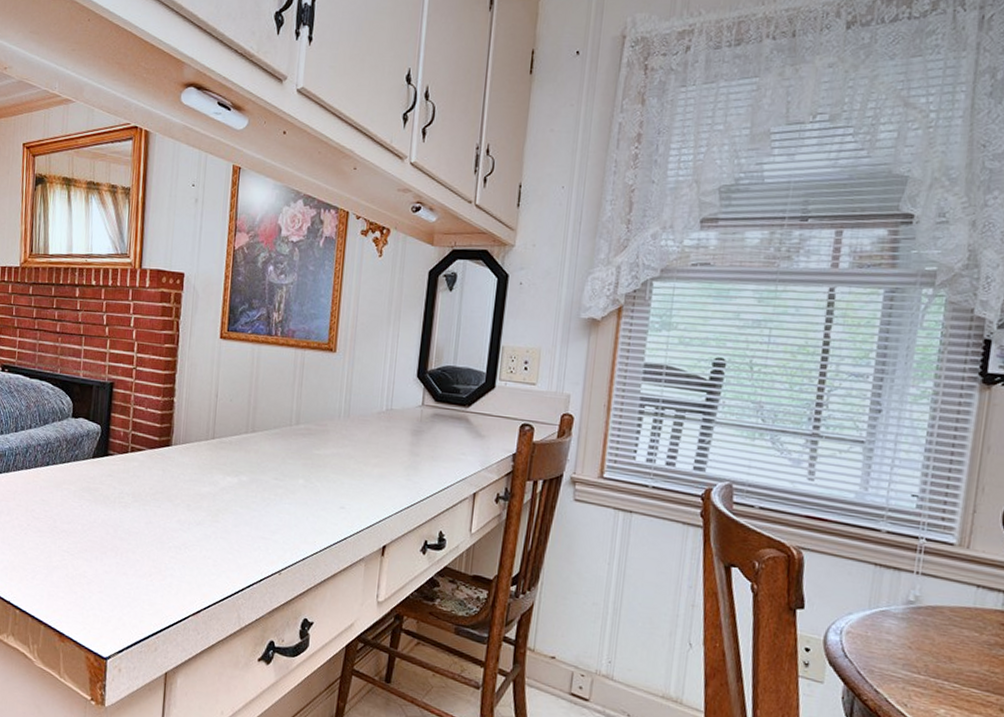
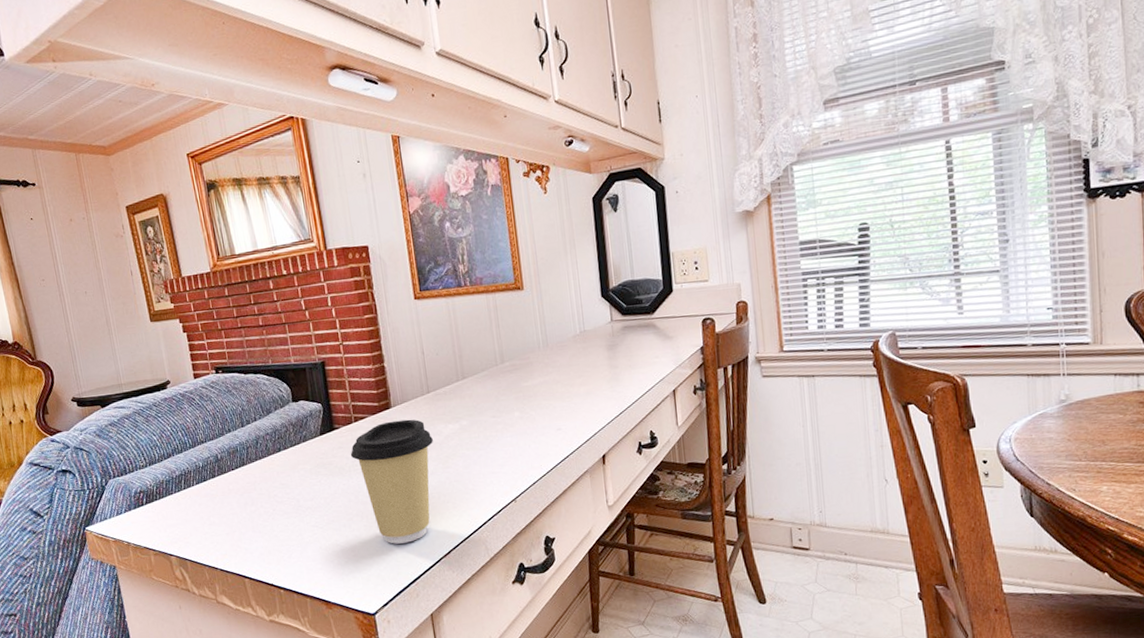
coffee cup: none [118,459,207,592] -> present [350,419,433,544]

